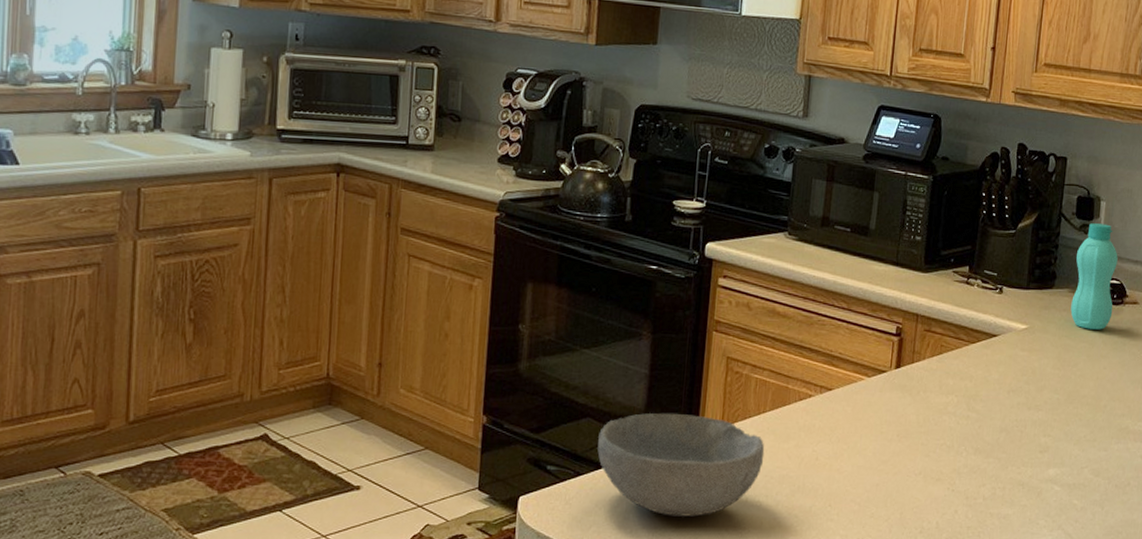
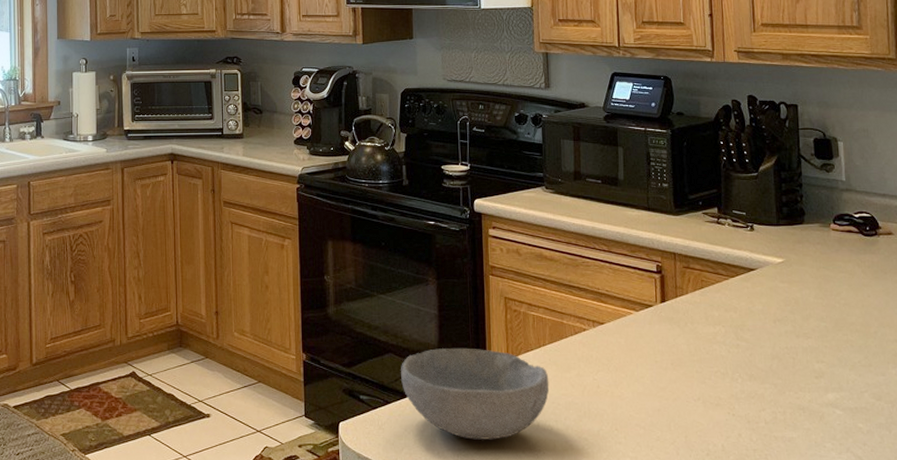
bottle: present [1070,223,1118,330] -> none [822,162,868,260]

